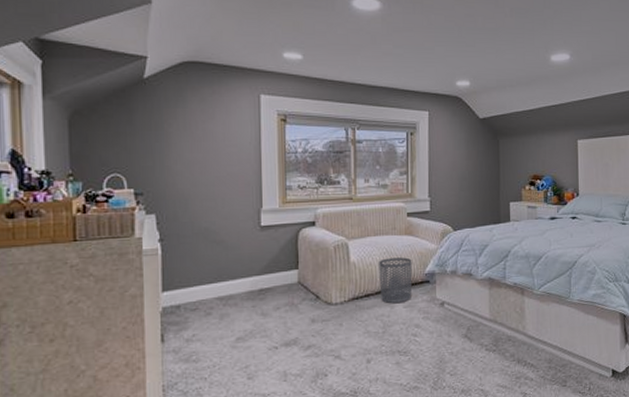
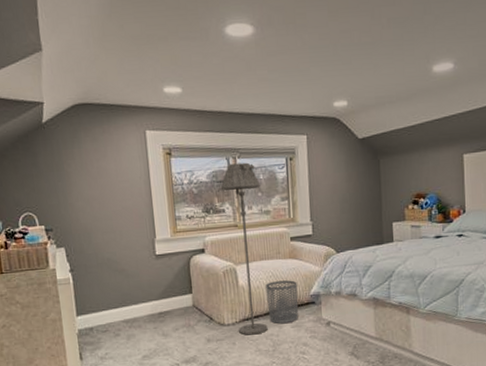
floor lamp: none [338,134,379,316] -> present [221,162,268,335]

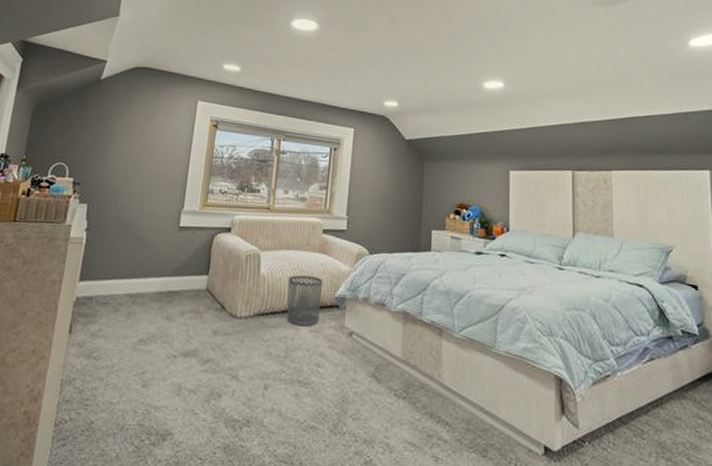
floor lamp: present [221,162,268,335] -> none [251,145,301,335]

